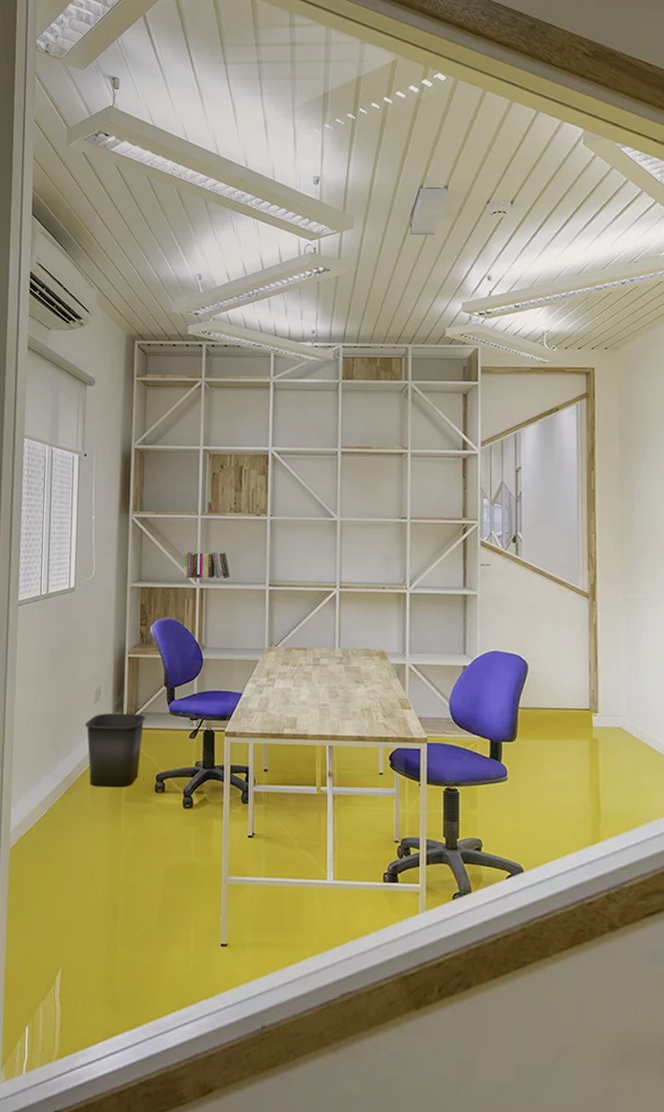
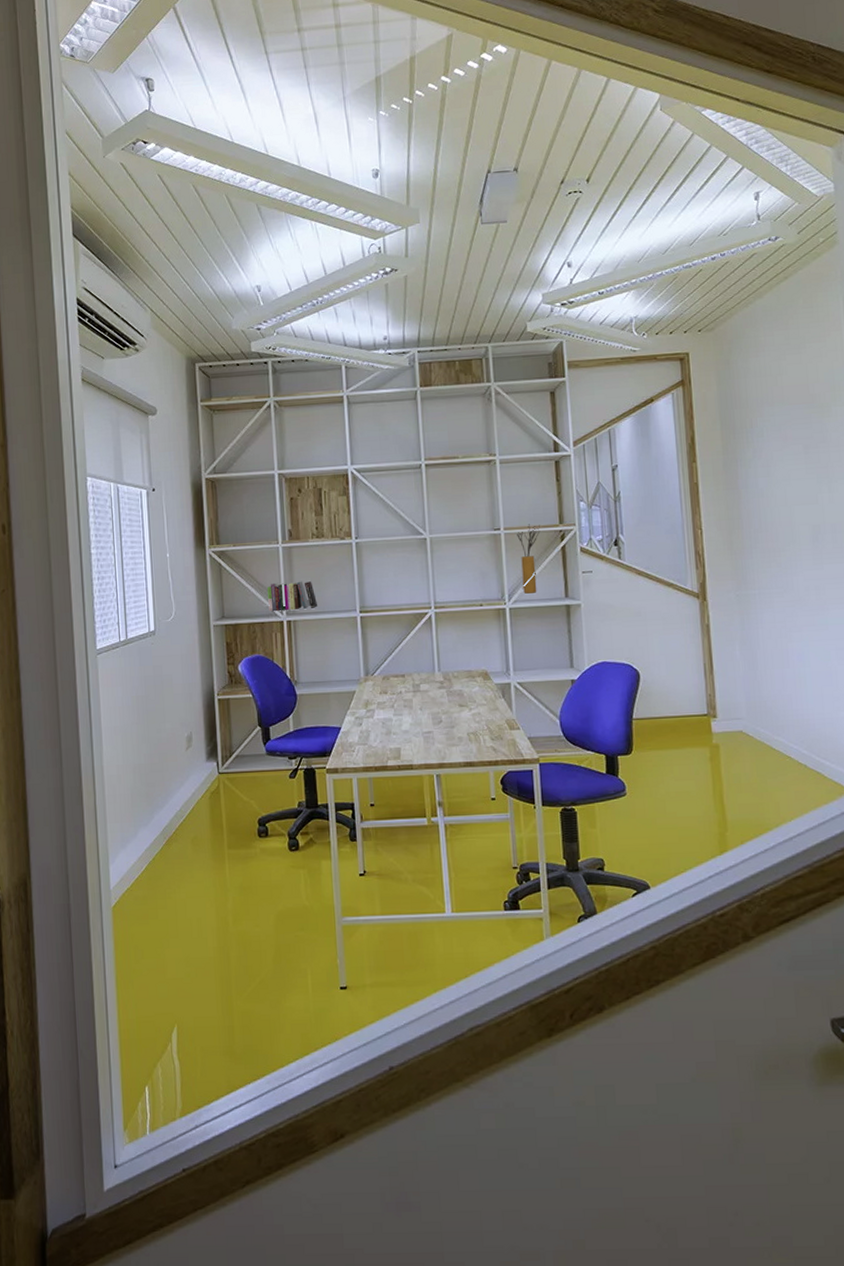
waste bin: present [84,713,146,788] -> none [178,757,242,837]
vase: none [422,515,444,582] -> present [517,524,540,595]

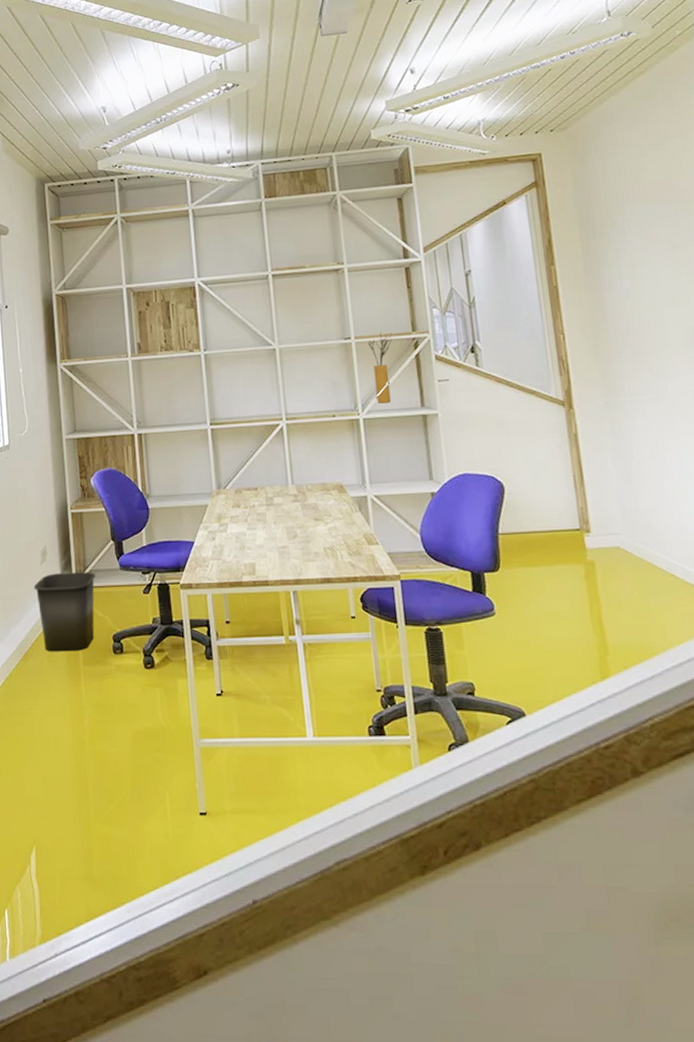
waste bin: none [178,757,242,837] -> present [33,572,96,652]
books: present [267,581,318,612] -> none [118,394,169,425]

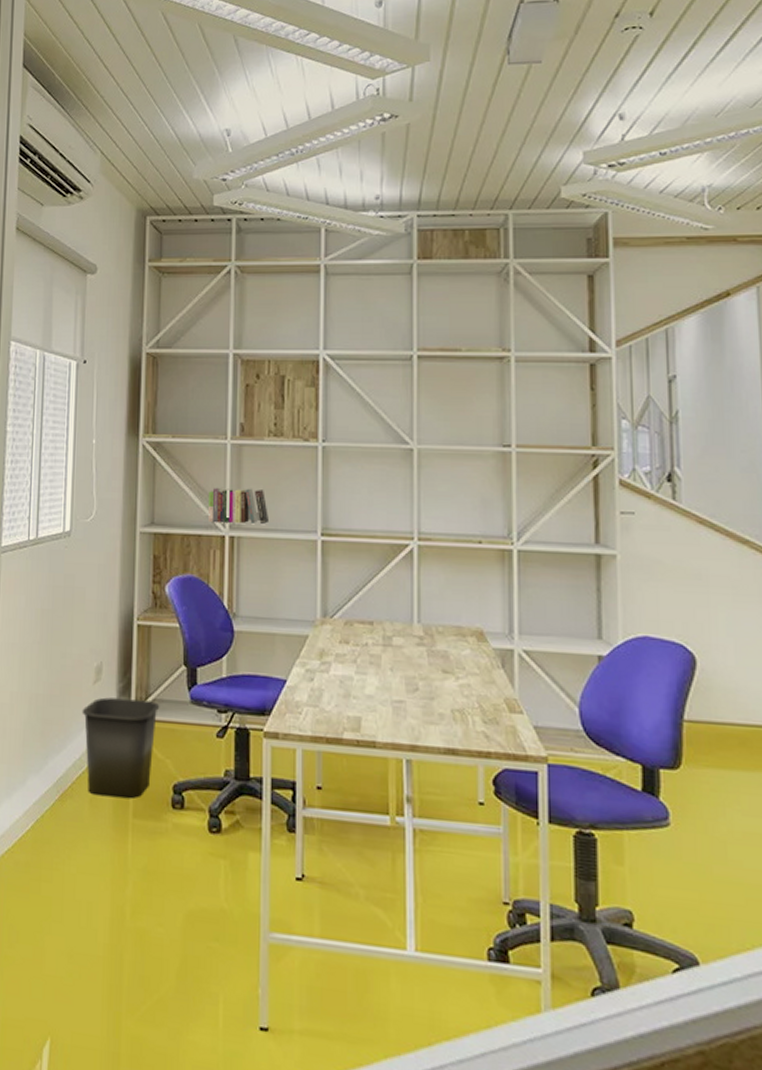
books: none [118,394,169,425] -> present [209,487,270,525]
vase: present [368,332,393,405] -> none [533,442,565,535]

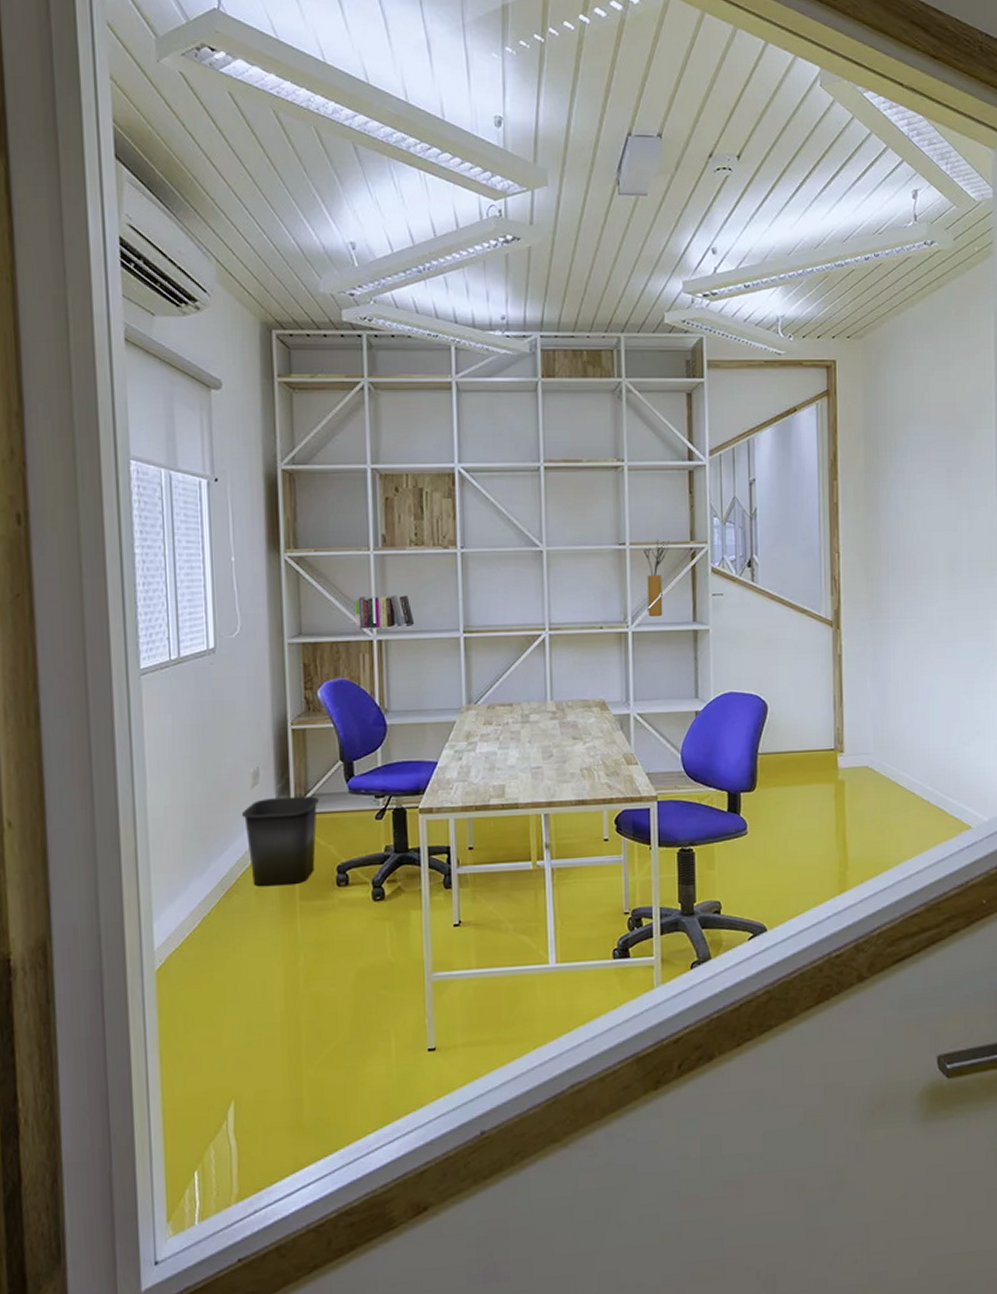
vase: none [533,442,565,535] -> present [644,539,669,618]

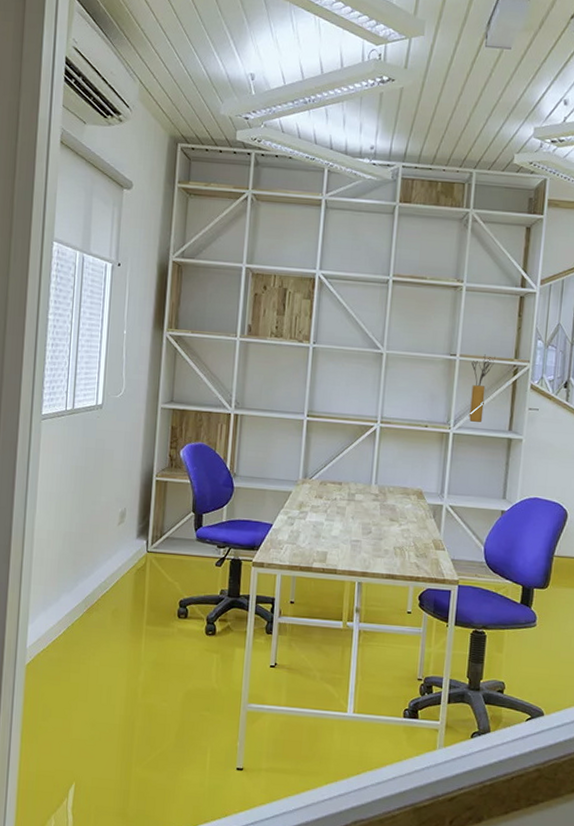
waste bin: present [241,796,320,887] -> none [107,535,172,611]
books: present [355,594,415,630] -> none [218,374,267,406]

